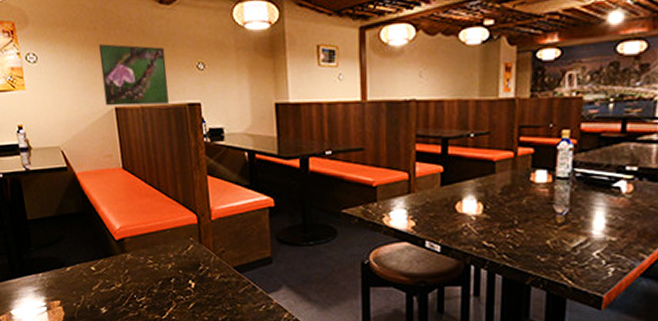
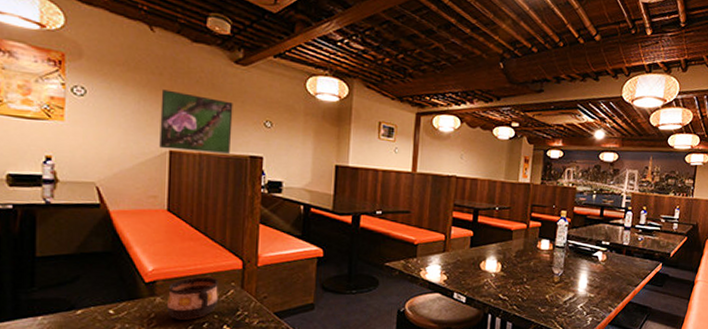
cup: none [135,232,181,275] -> present [166,276,219,320]

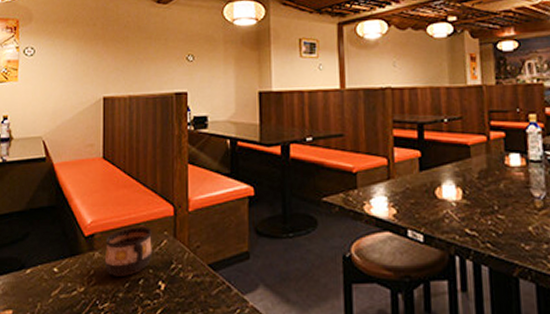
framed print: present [159,89,233,154] -> none [95,38,158,96]

